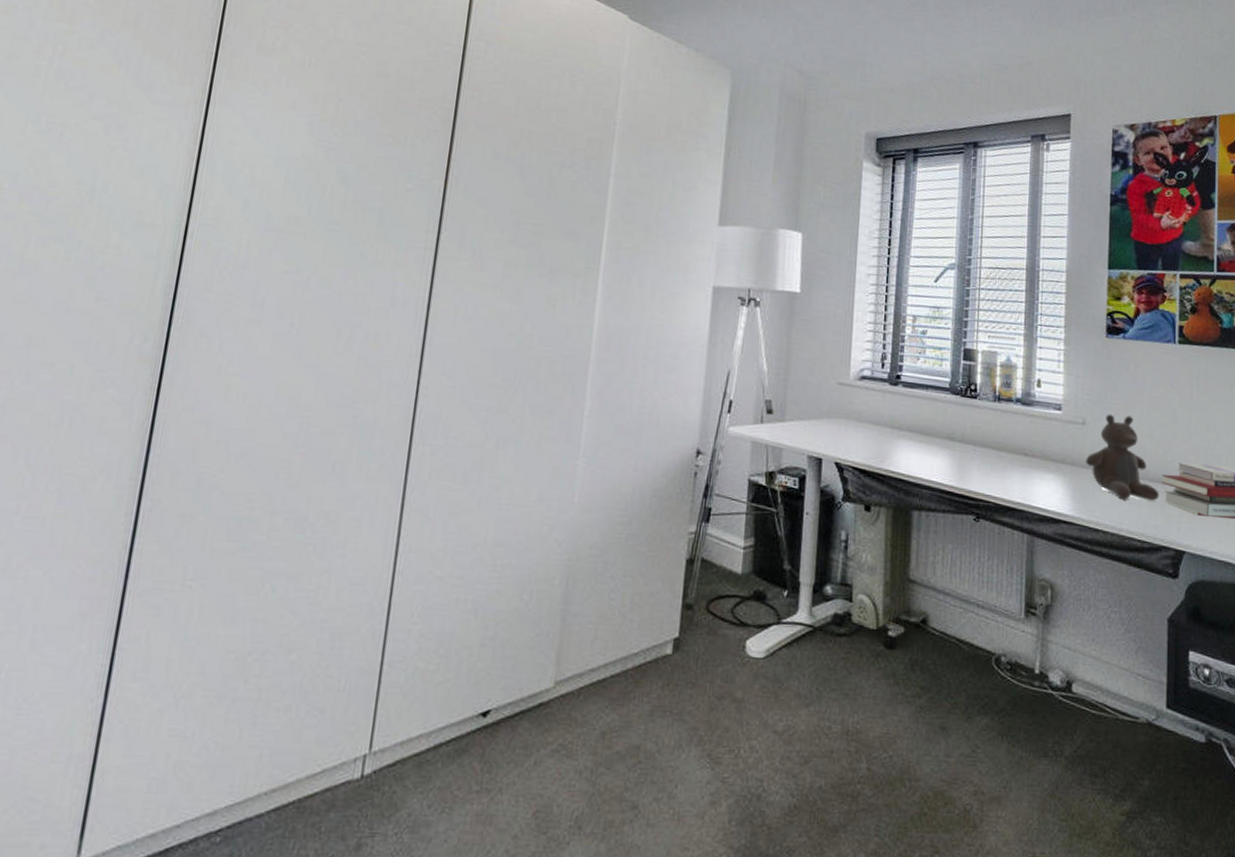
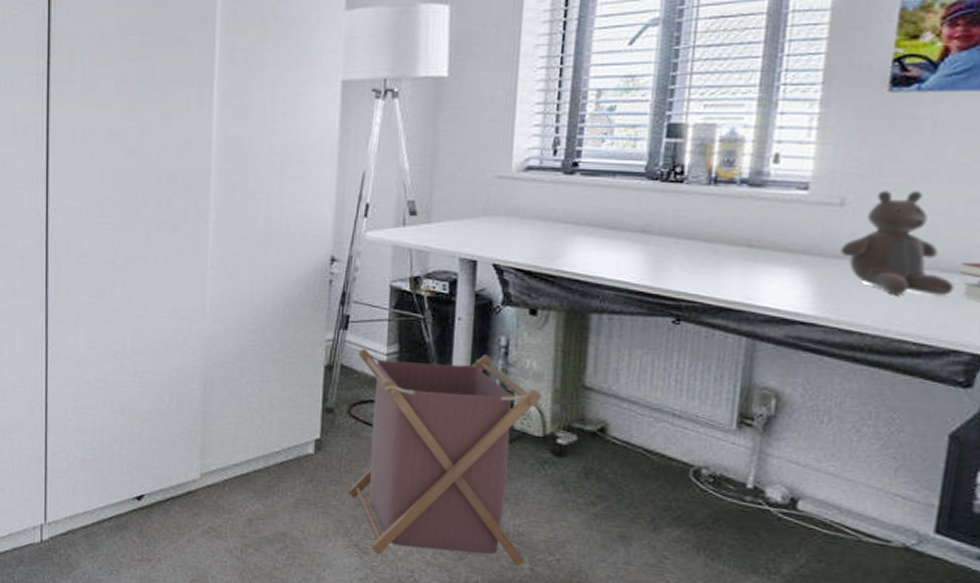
laundry basket: none [703,541,875,765] -> present [348,348,542,565]

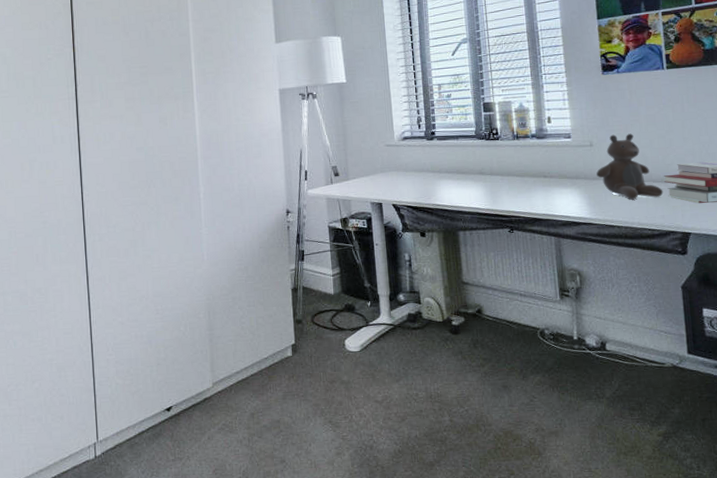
laundry basket: present [348,348,542,565] -> none [313,268,445,426]

